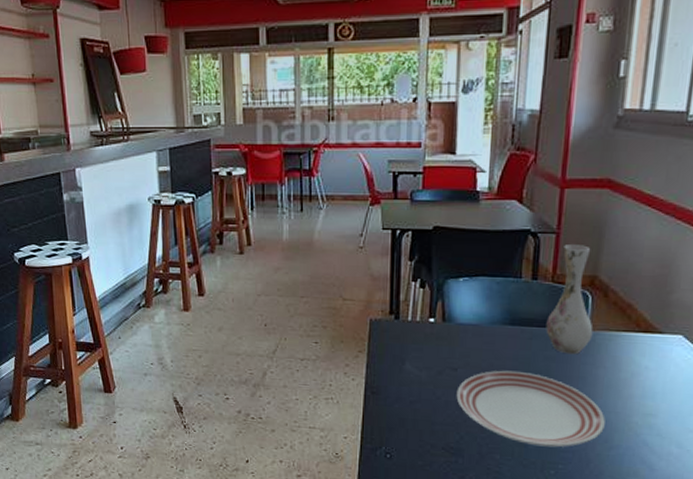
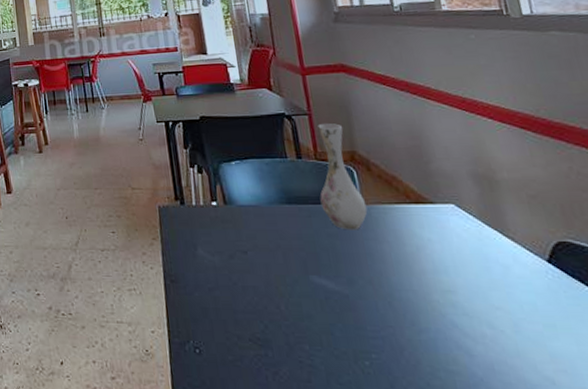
dinner plate: present [456,370,605,448] -> none [251,250,407,334]

